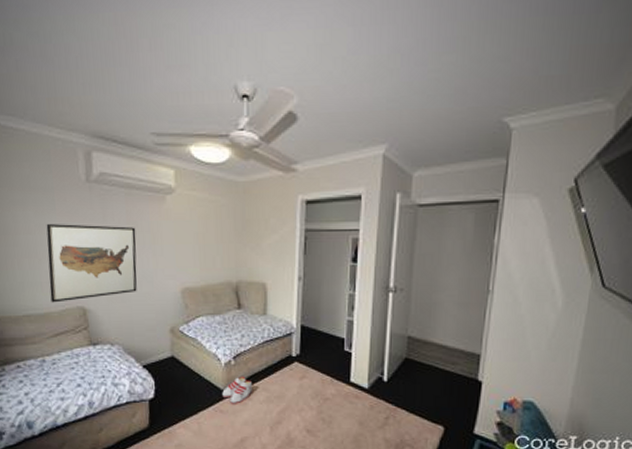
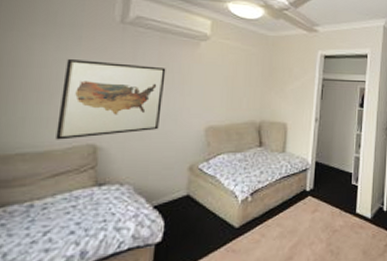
shoe: present [222,376,252,404] -> none [236,212,267,242]

